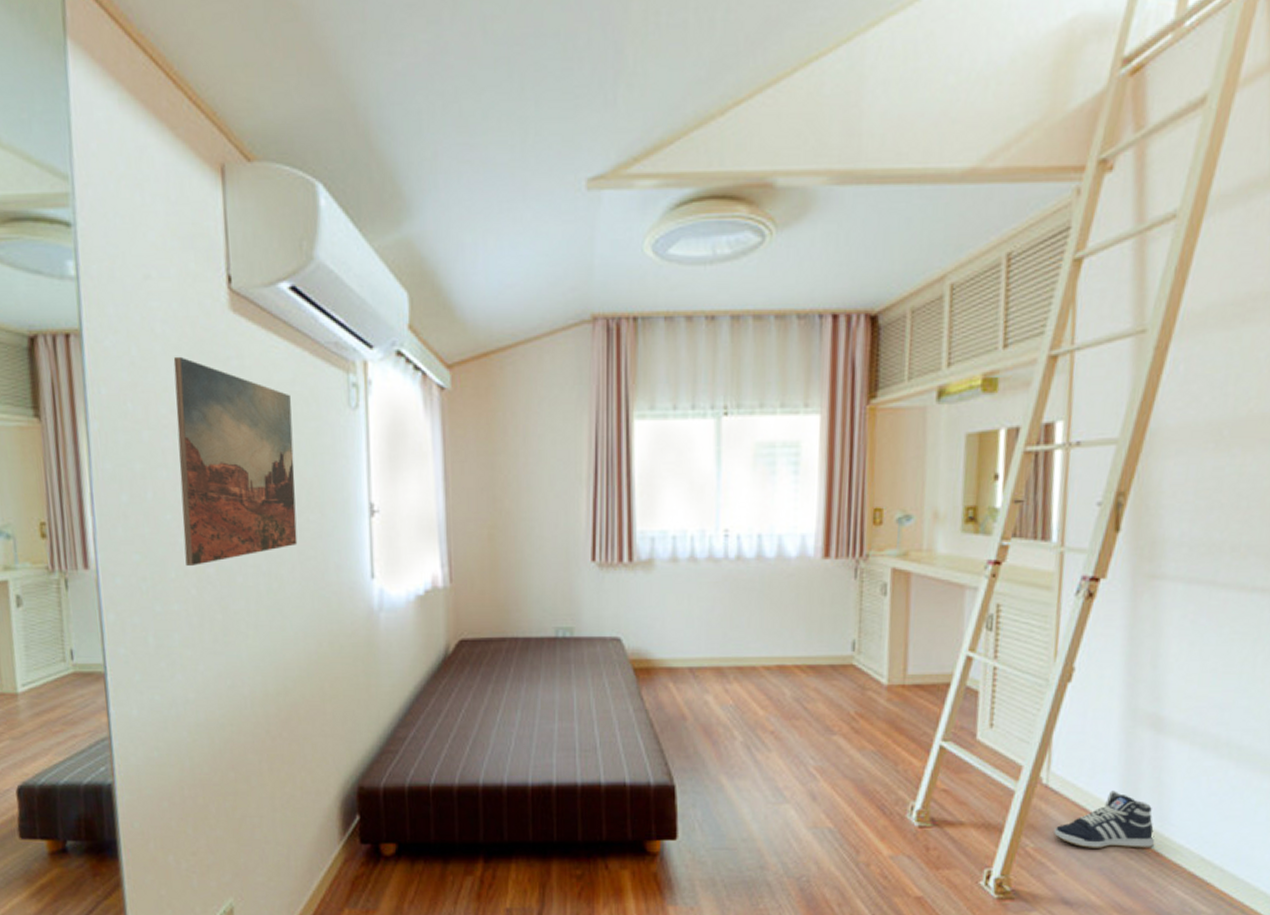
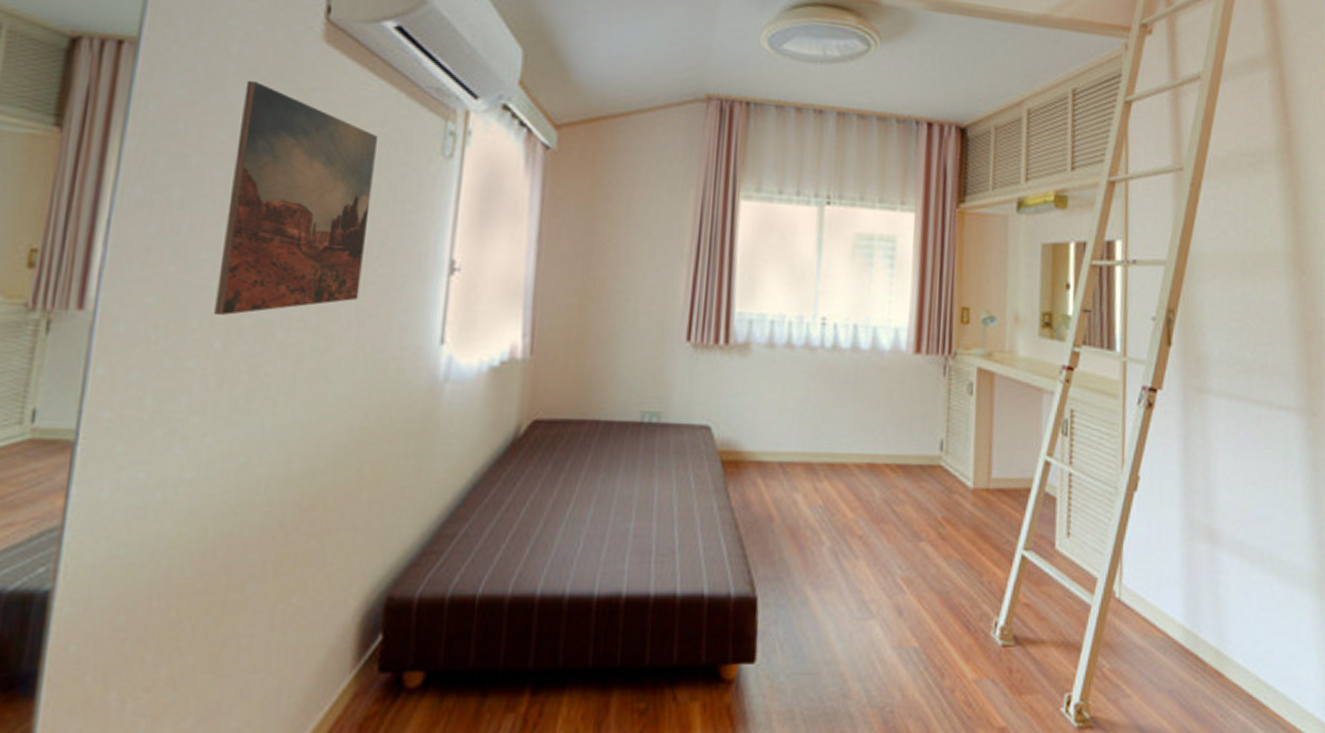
sneaker: present [1054,791,1155,848] -> none [1127,605,1217,668]

